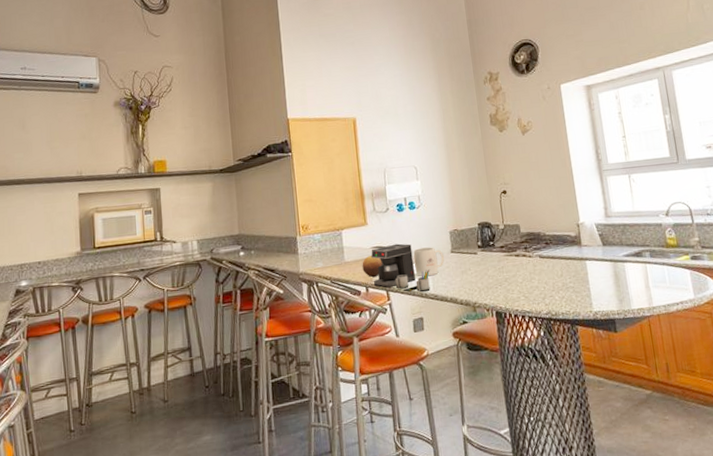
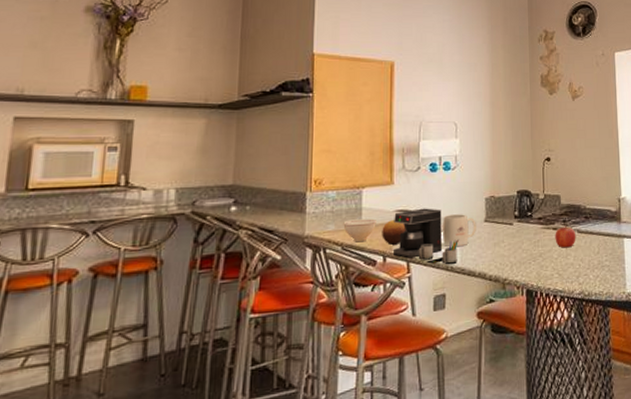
bowl: none [329,255,357,277] -> present [343,218,376,243]
fruit: none [517,252,539,273] -> present [555,225,576,248]

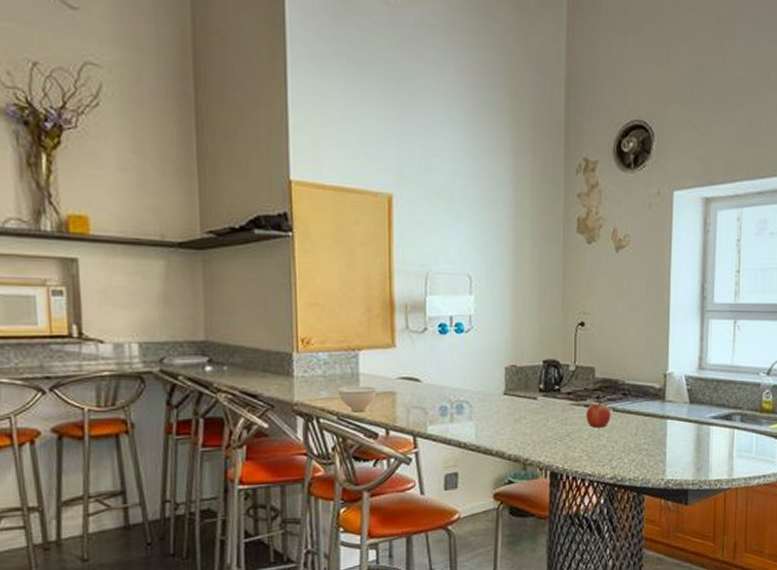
fruit: present [382,219,406,245] -> none [383,387,411,416]
coffee maker: present [394,208,460,265] -> none [397,376,474,442]
mug: present [443,214,476,248] -> none [455,385,494,422]

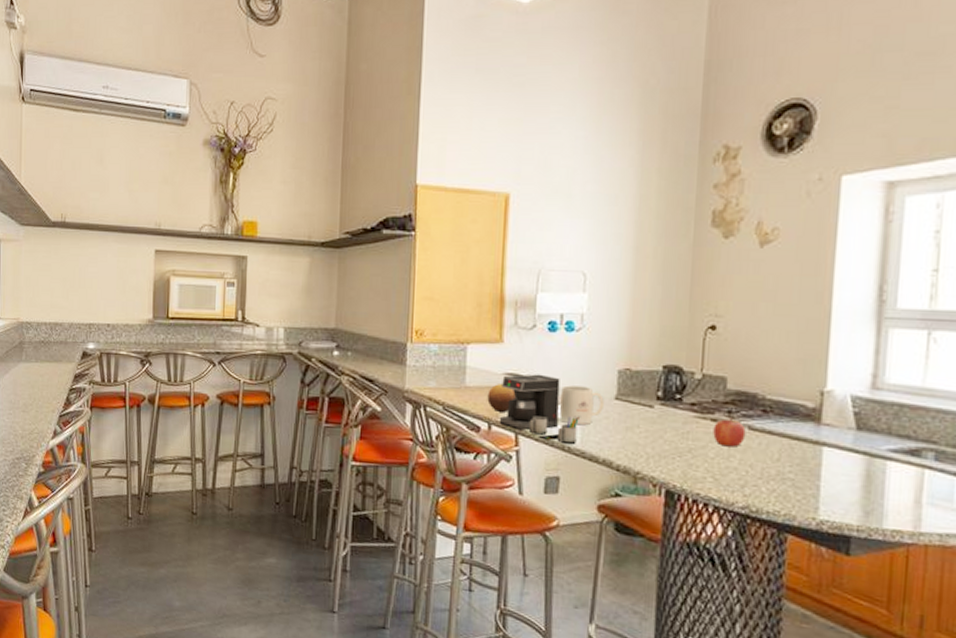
bowl: present [338,386,377,412] -> none [445,378,482,404]
fruit: none [383,387,411,416] -> present [487,383,516,412]
coffee maker: none [397,376,474,442] -> present [500,374,581,445]
mug: none [455,385,494,422] -> present [560,385,604,426]

